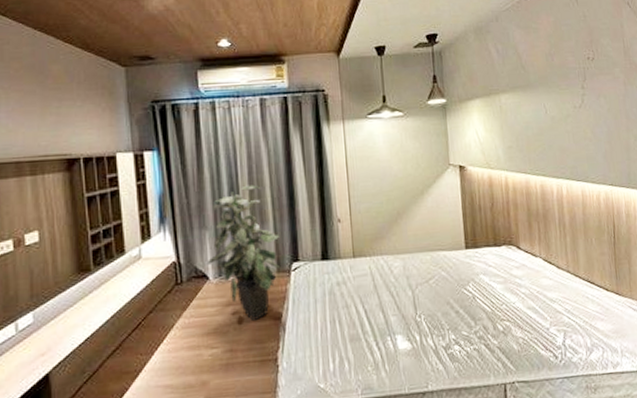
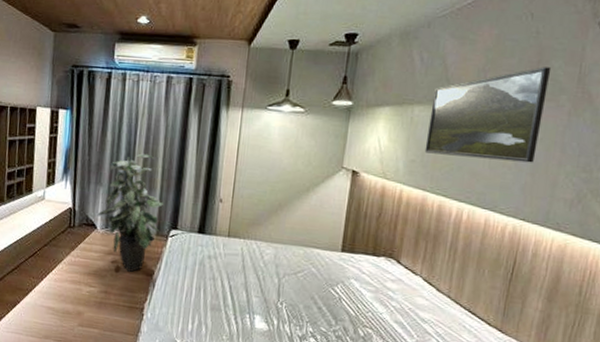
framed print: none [513,45,608,138] -> present [424,67,552,163]

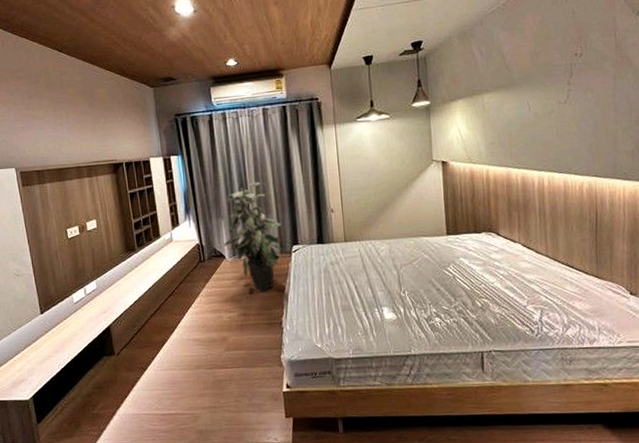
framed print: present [424,67,552,163] -> none [497,40,594,134]

